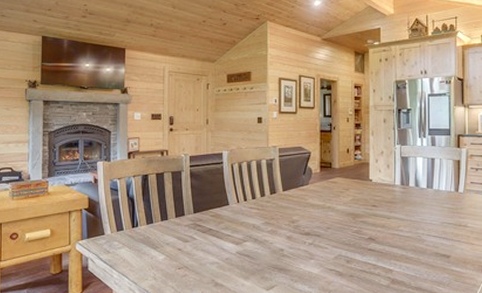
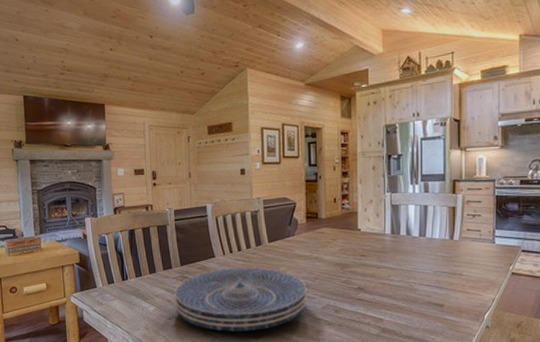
placemat: none [185,216,319,282] -> present [174,267,307,332]

